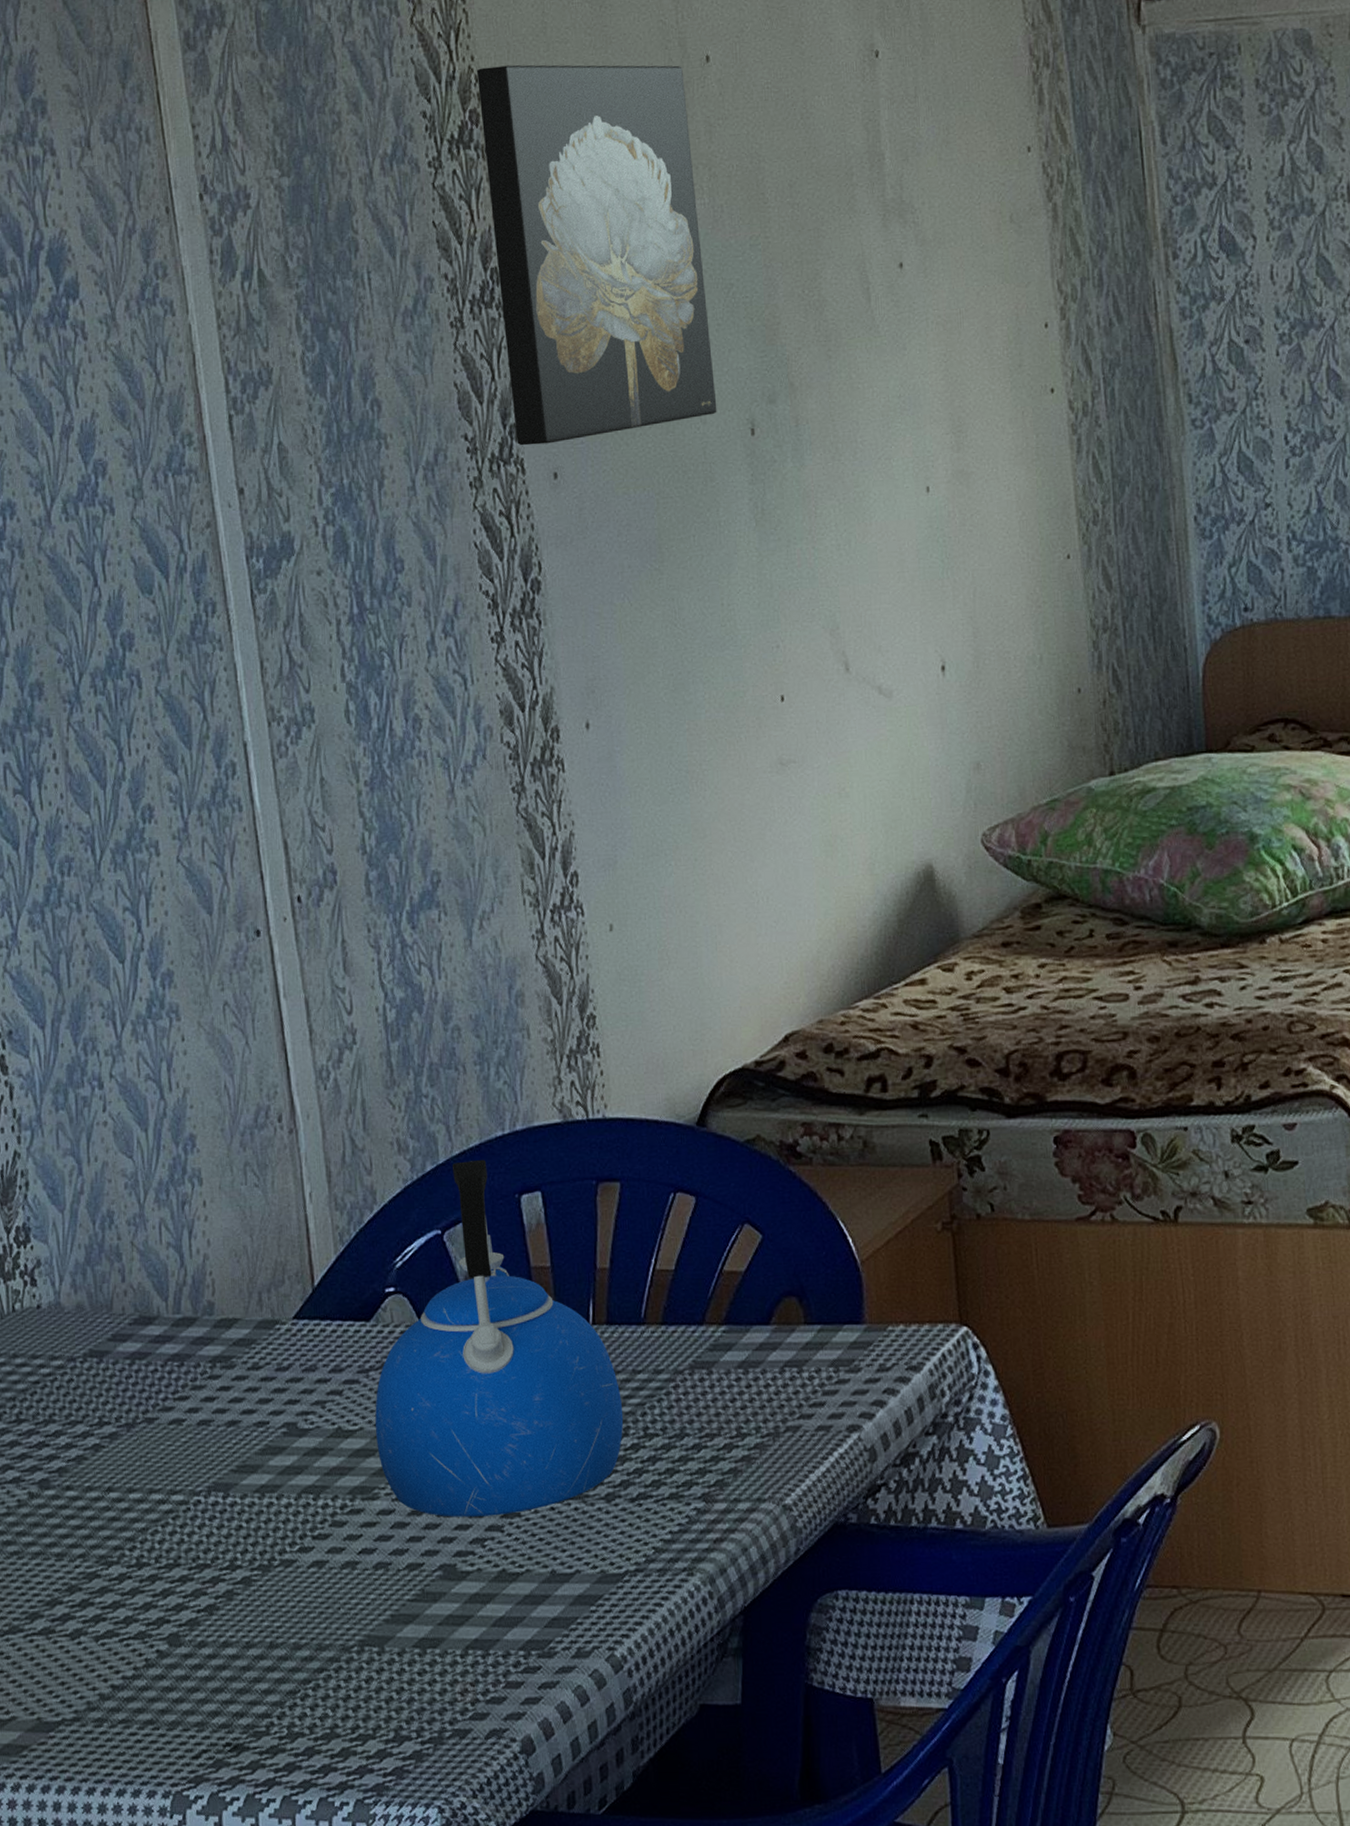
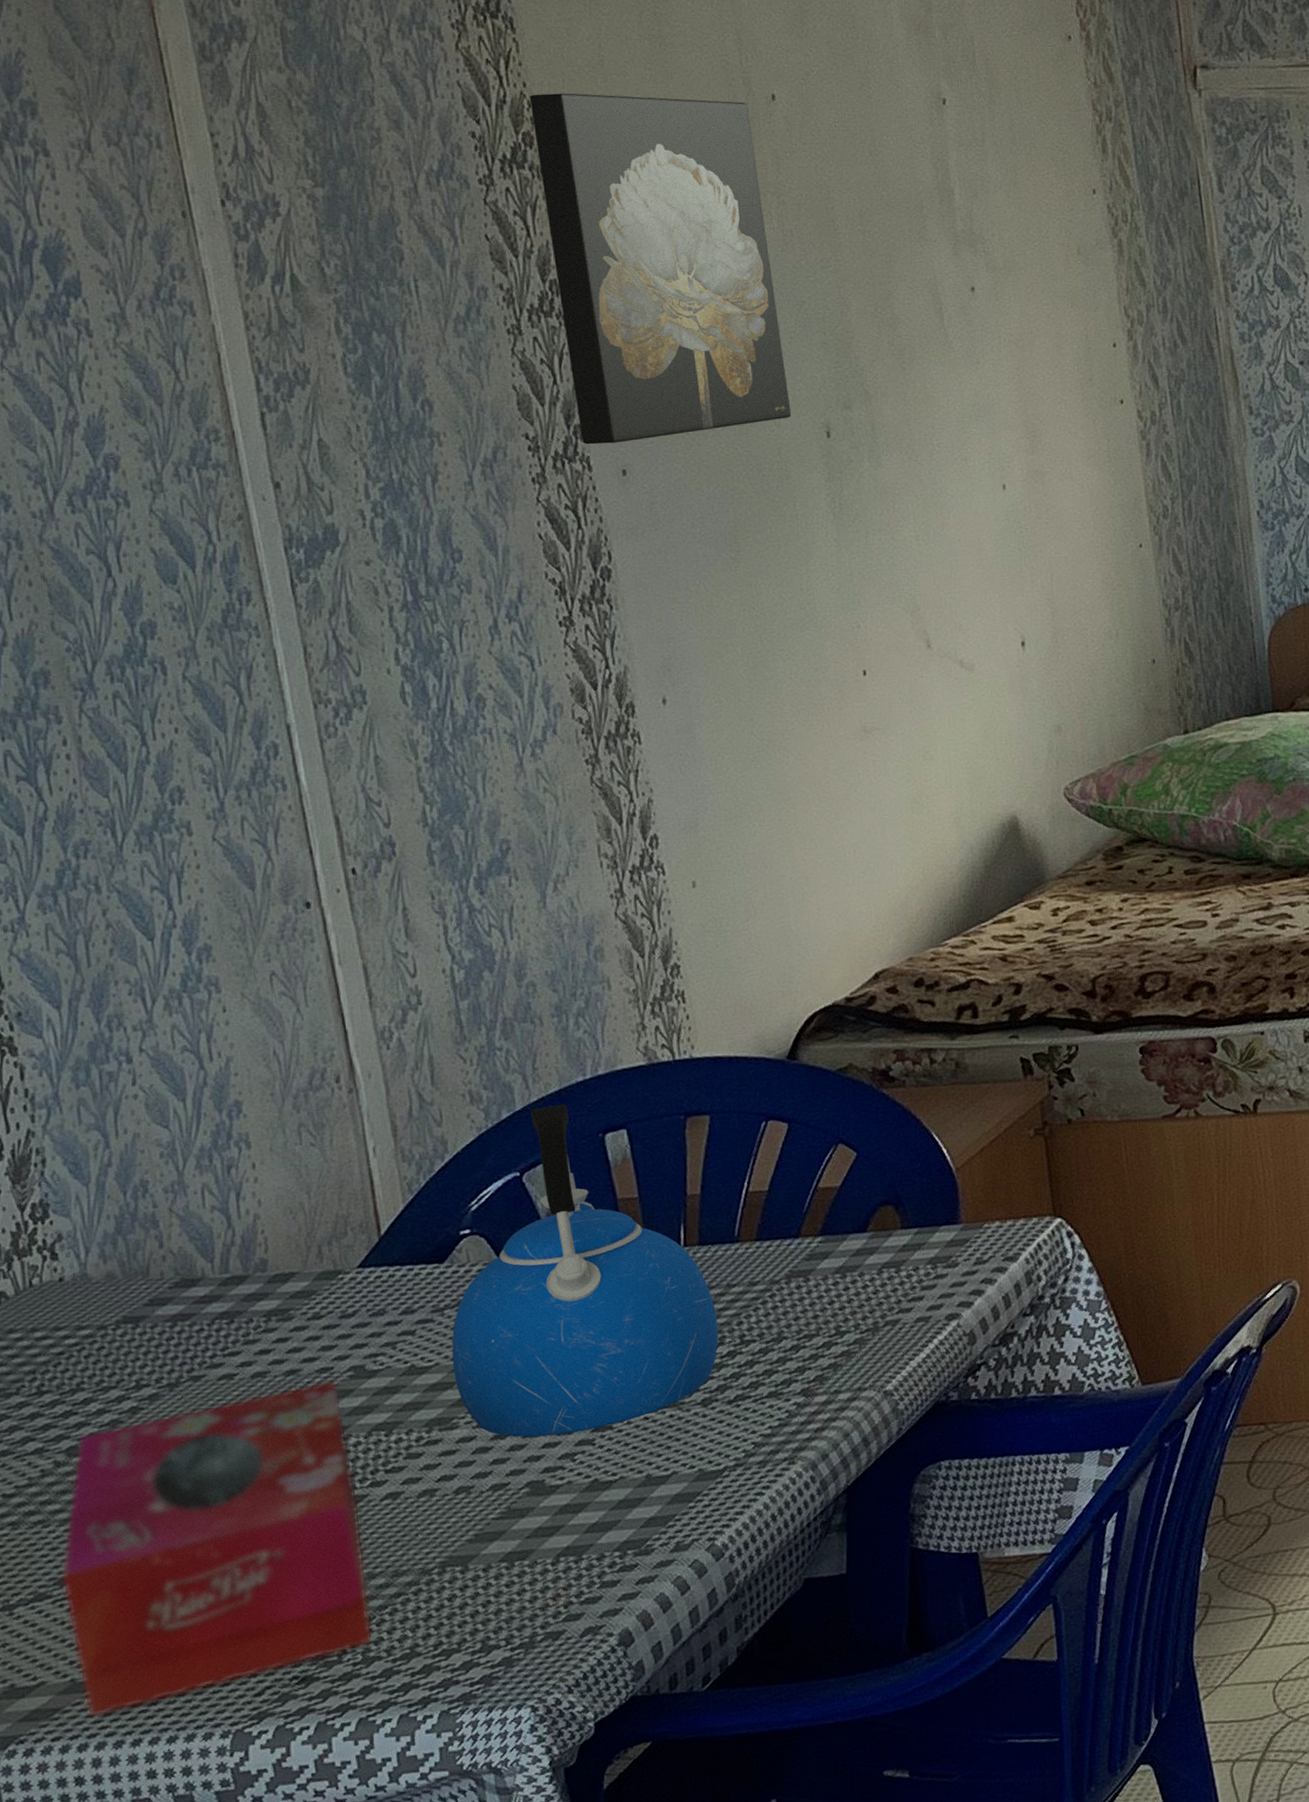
tissue box: none [31,1435,298,1759] -> present [60,1380,374,1717]

